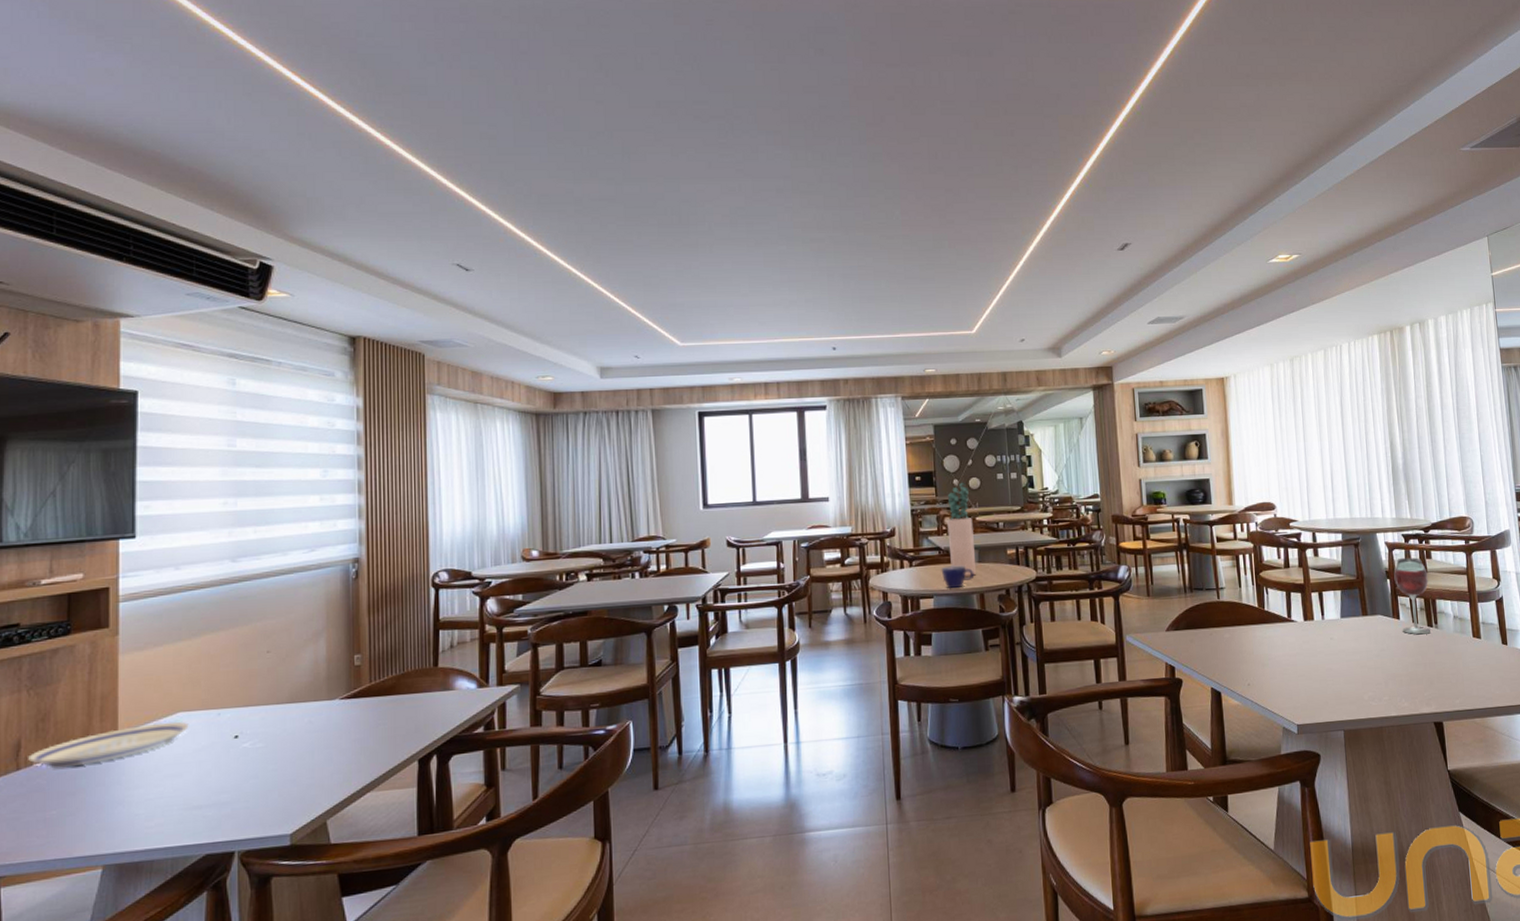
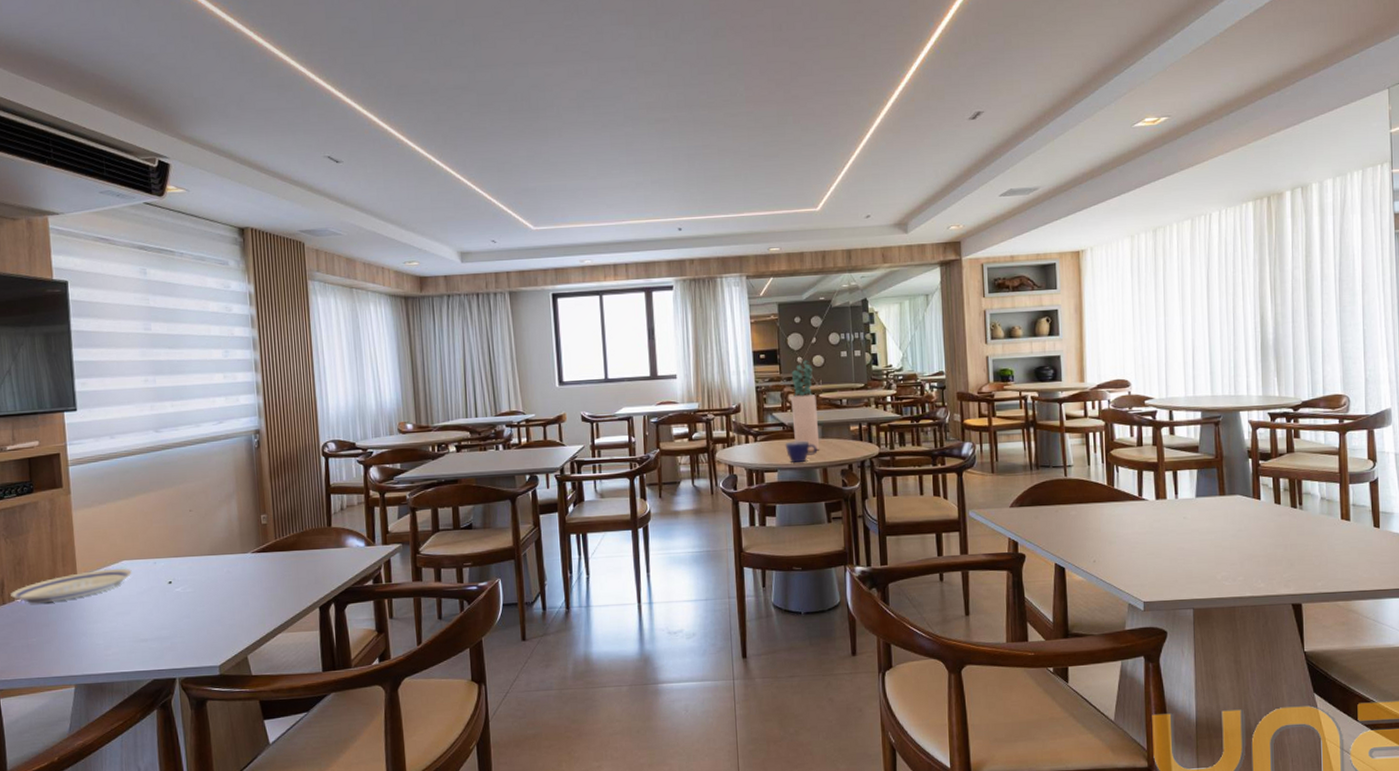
wineglass: present [1394,558,1432,635] -> none [1256,437,1295,516]

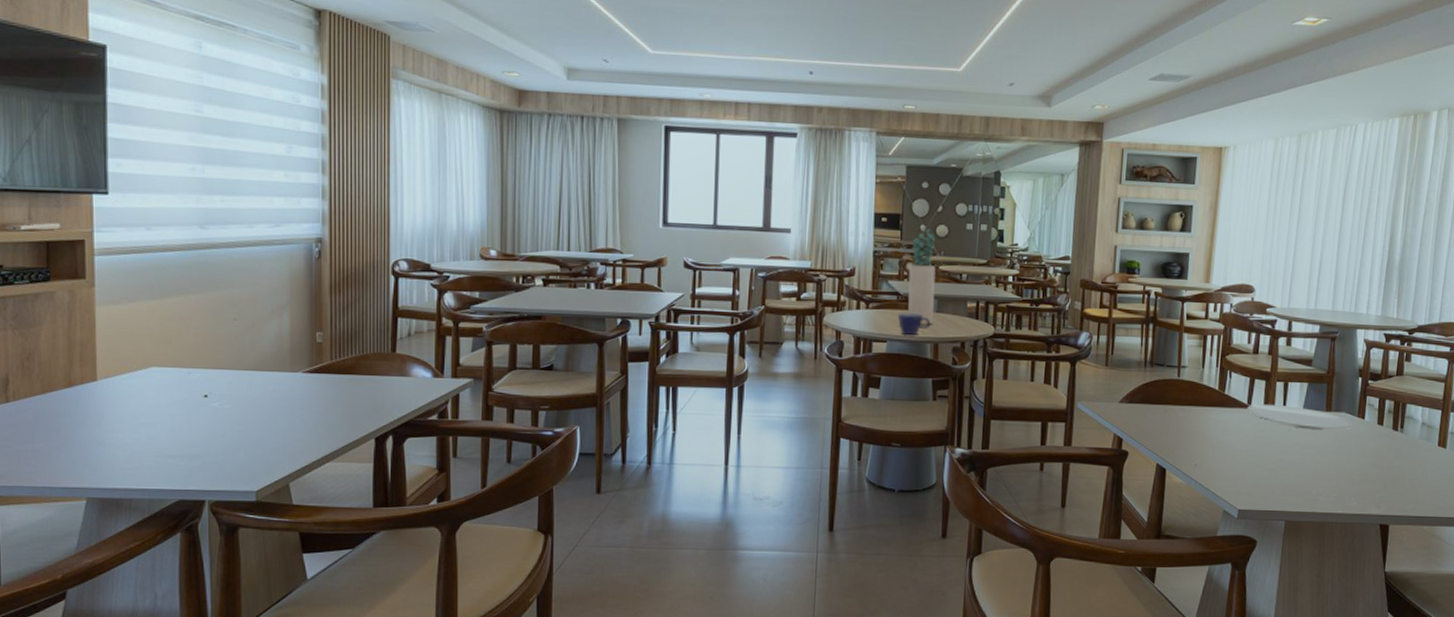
plate: present [10,568,132,604] -> none [16,374,162,405]
plate: none [1138,493,1249,515] -> present [1247,404,1353,430]

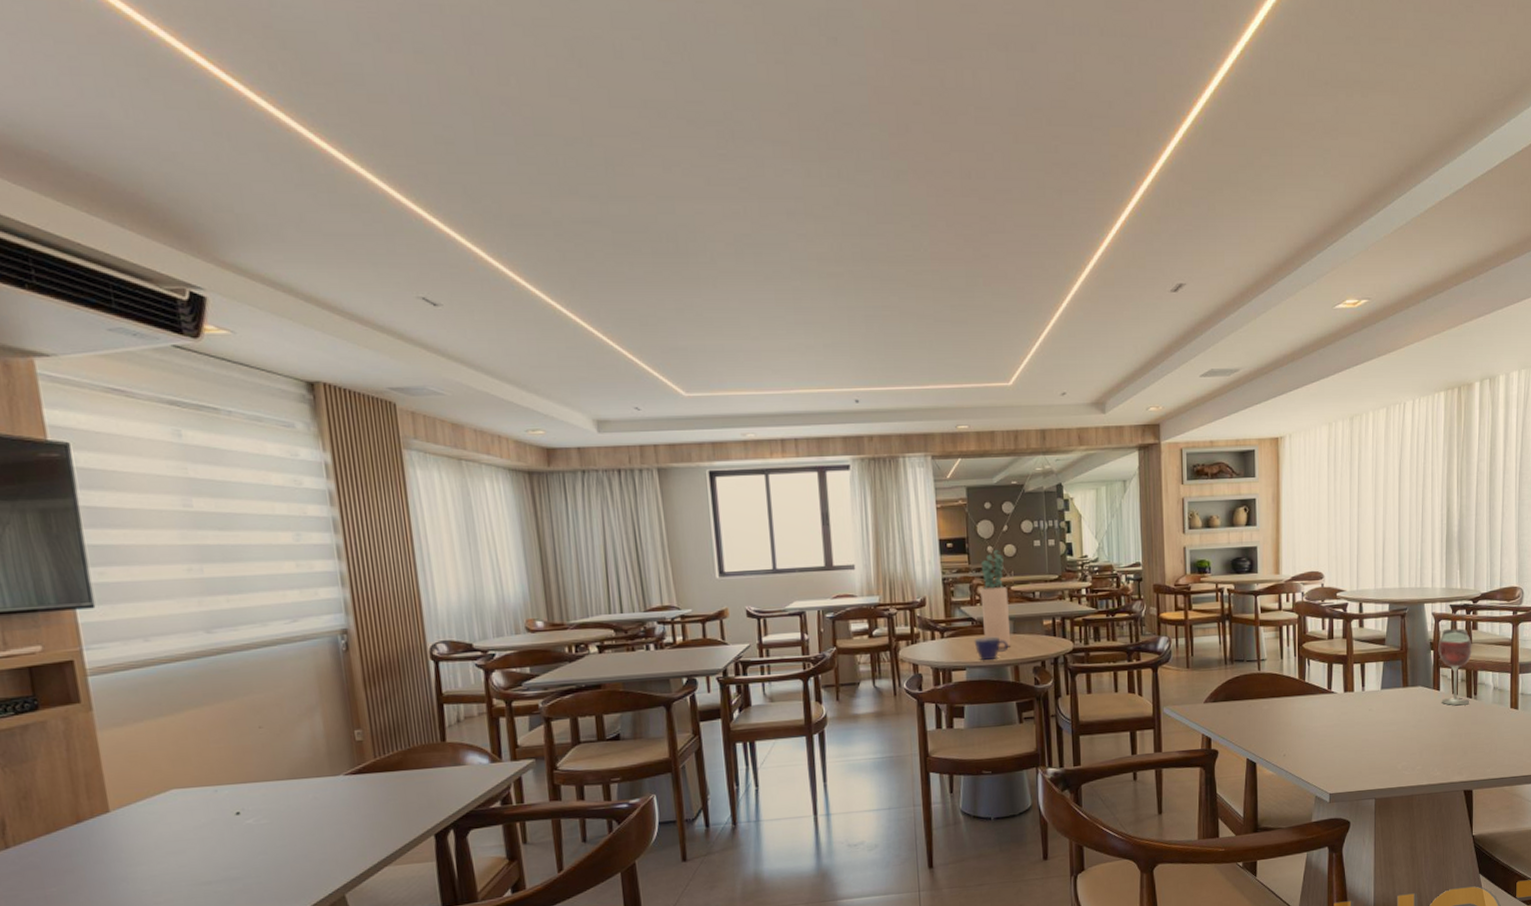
plate: present [1247,404,1353,430] -> none [1328,686,1430,707]
wineglass: none [1364,358,1404,437] -> present [1438,629,1472,706]

